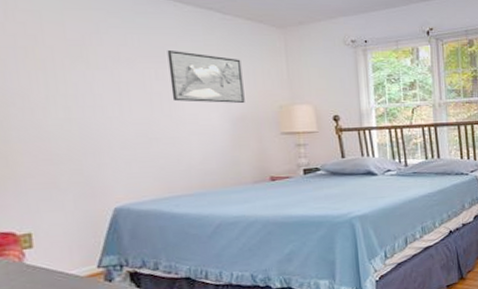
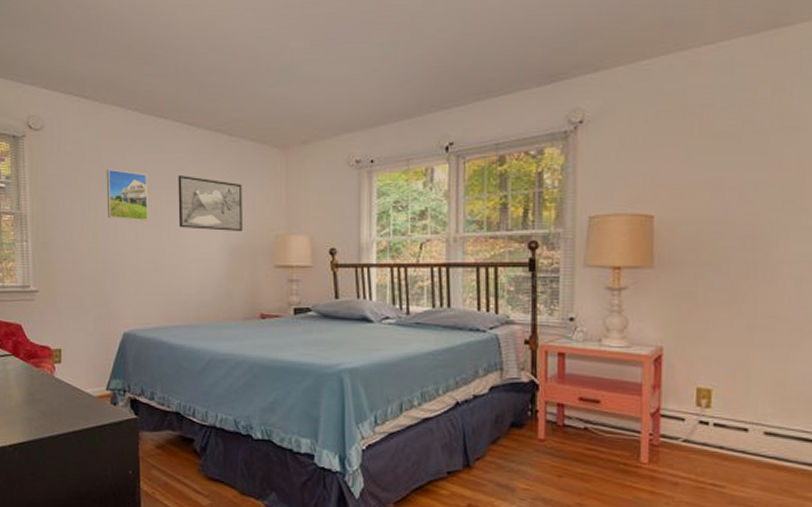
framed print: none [75,42,135,96] -> present [106,168,148,221]

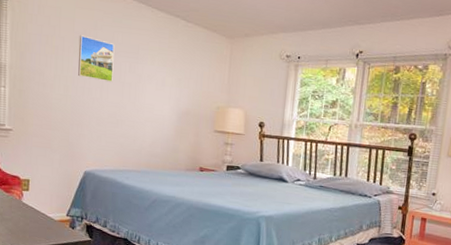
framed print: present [178,174,243,231] -> none [138,48,194,100]

